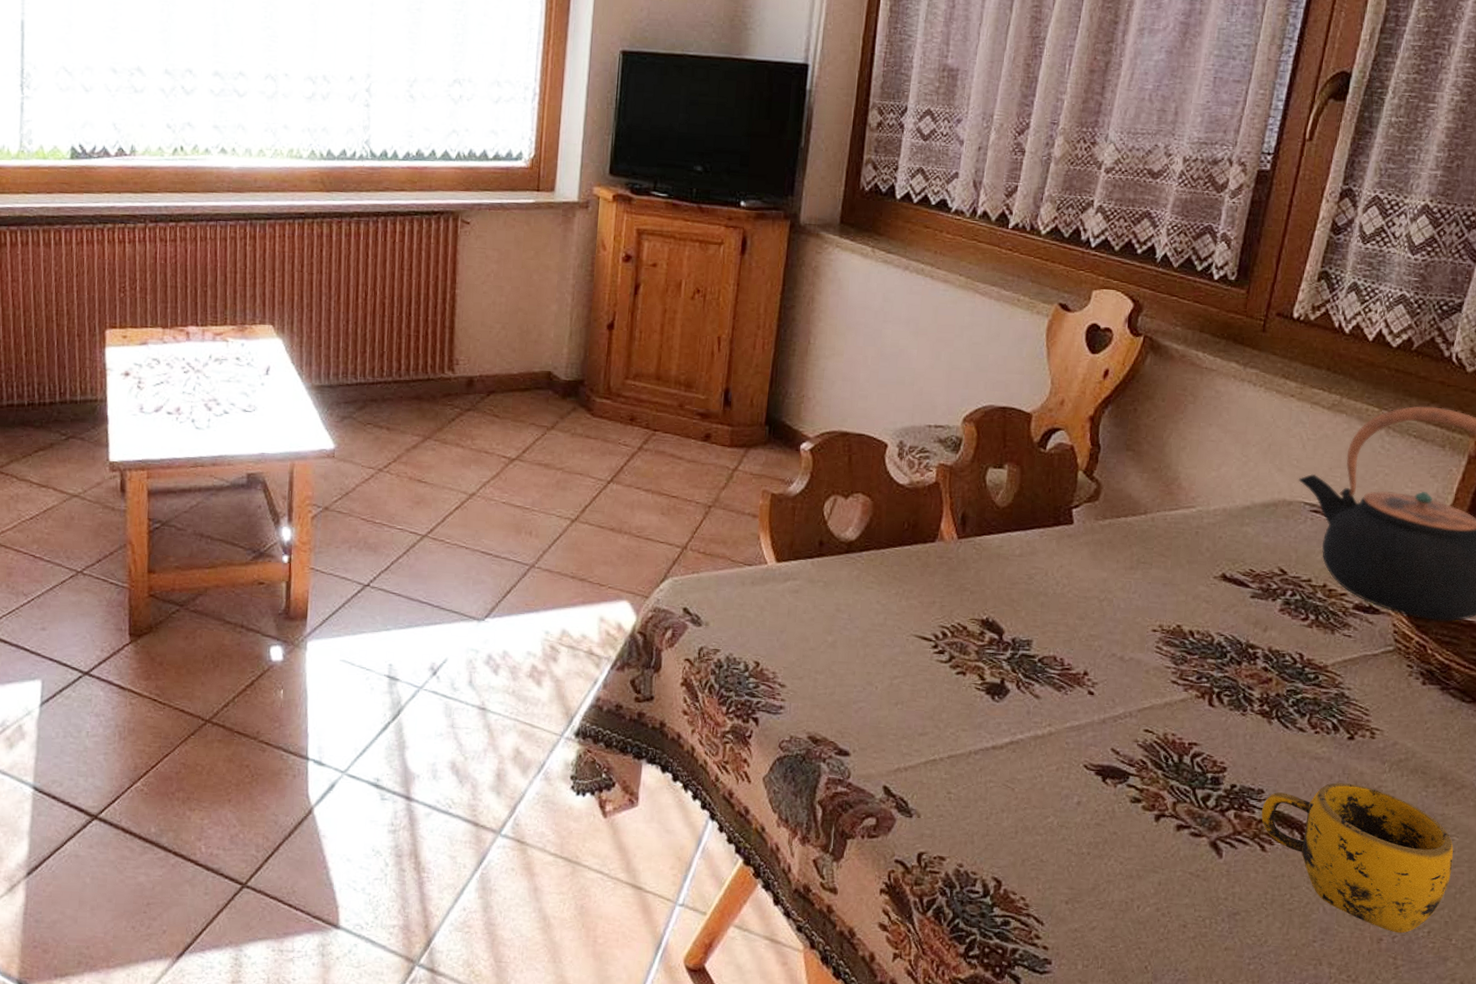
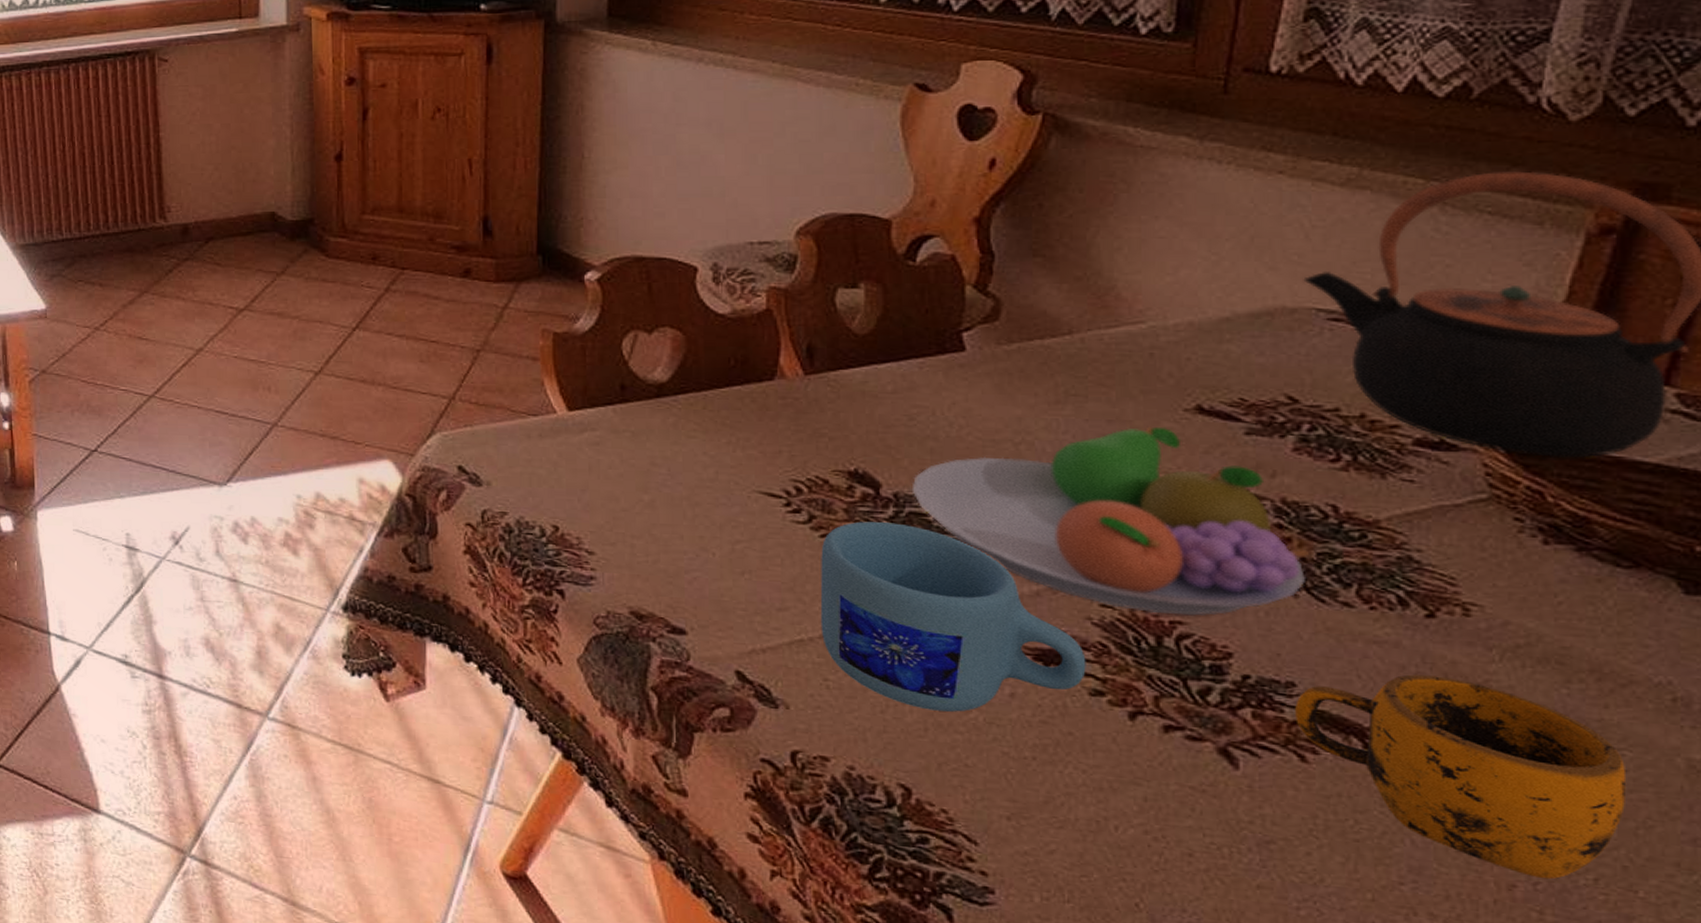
mug: none [949,661,1131,818] -> present [820,521,1086,712]
fruit bowl: none [1025,589,1282,739] -> present [911,426,1309,616]

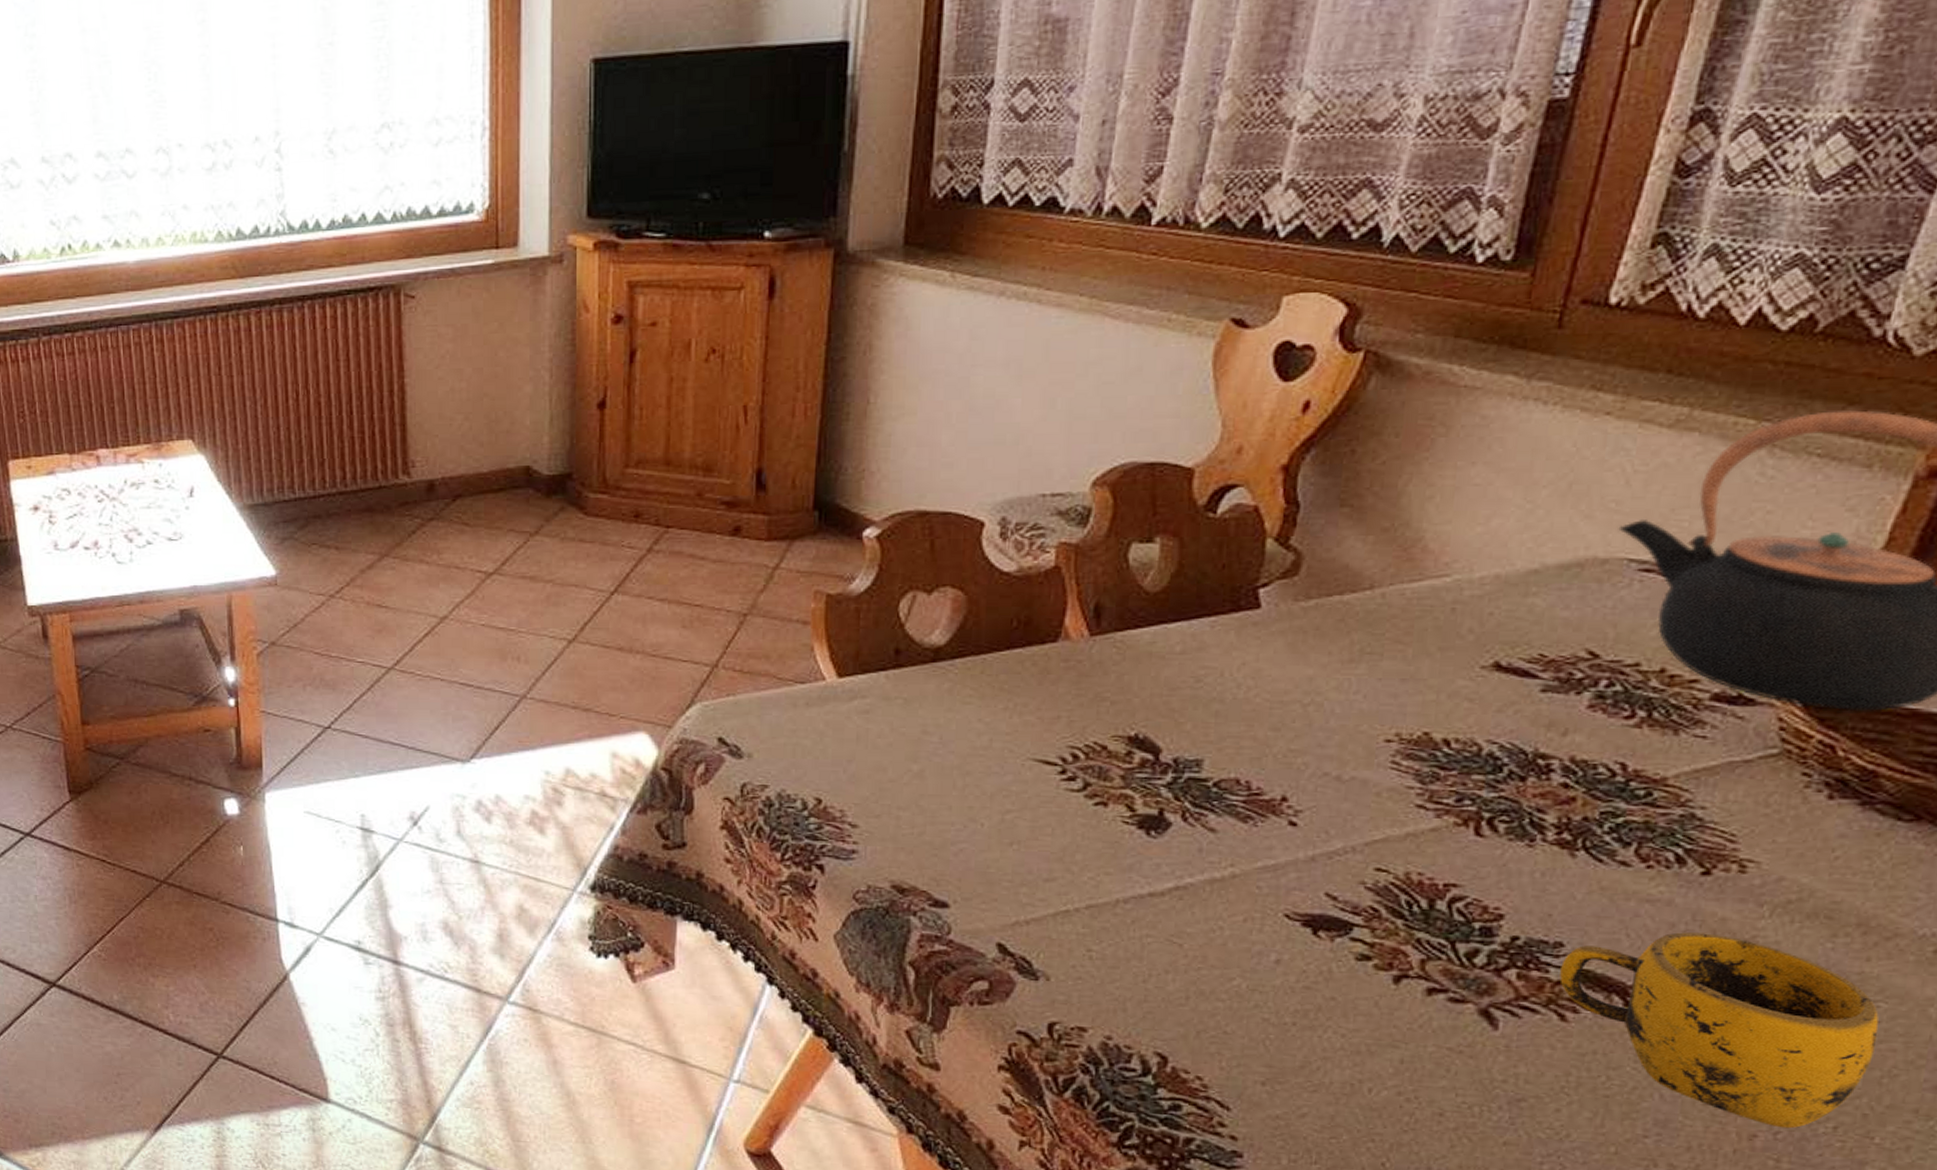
mug: present [820,521,1086,712] -> none [1088,788,1356,980]
fruit bowl: present [911,426,1309,616] -> none [1192,685,1592,878]

